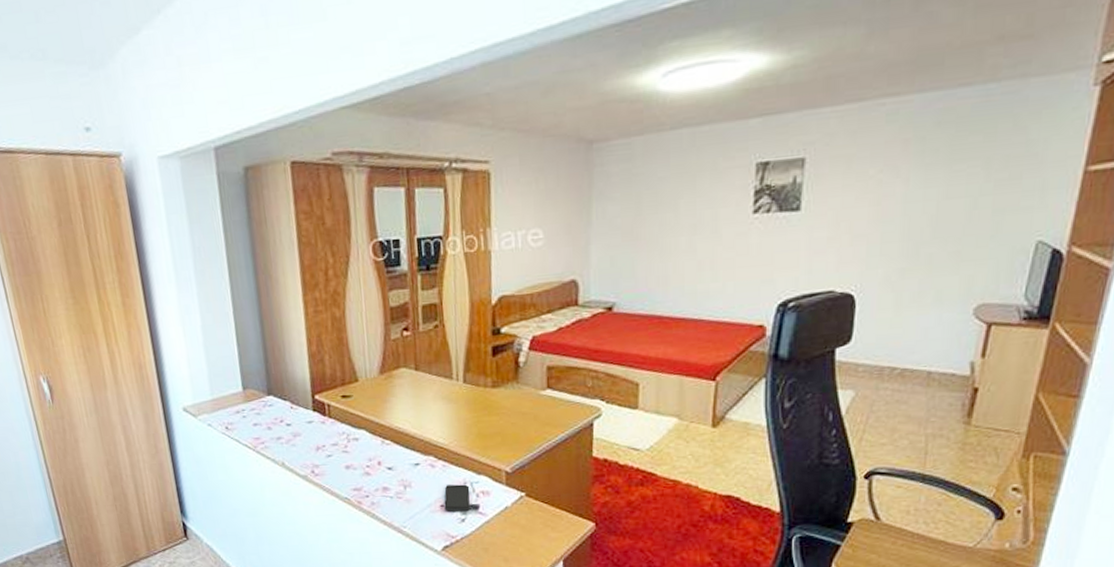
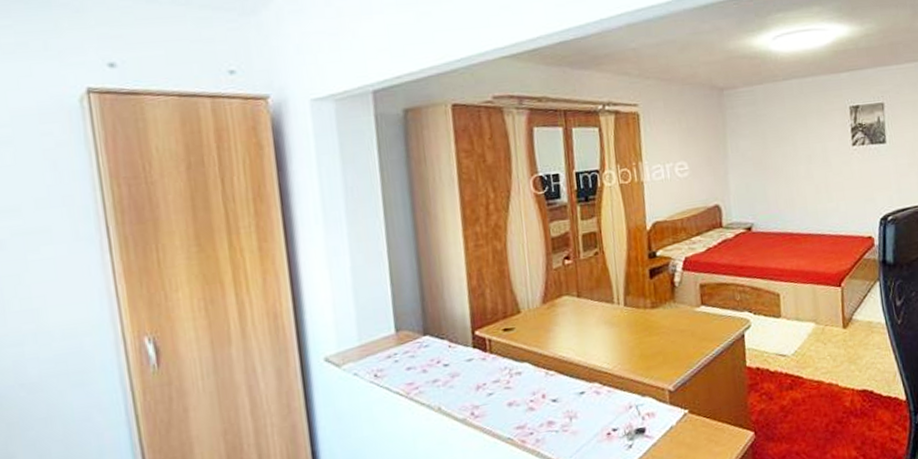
mobile phone: present [444,484,470,512] -> none [610,408,637,439]

